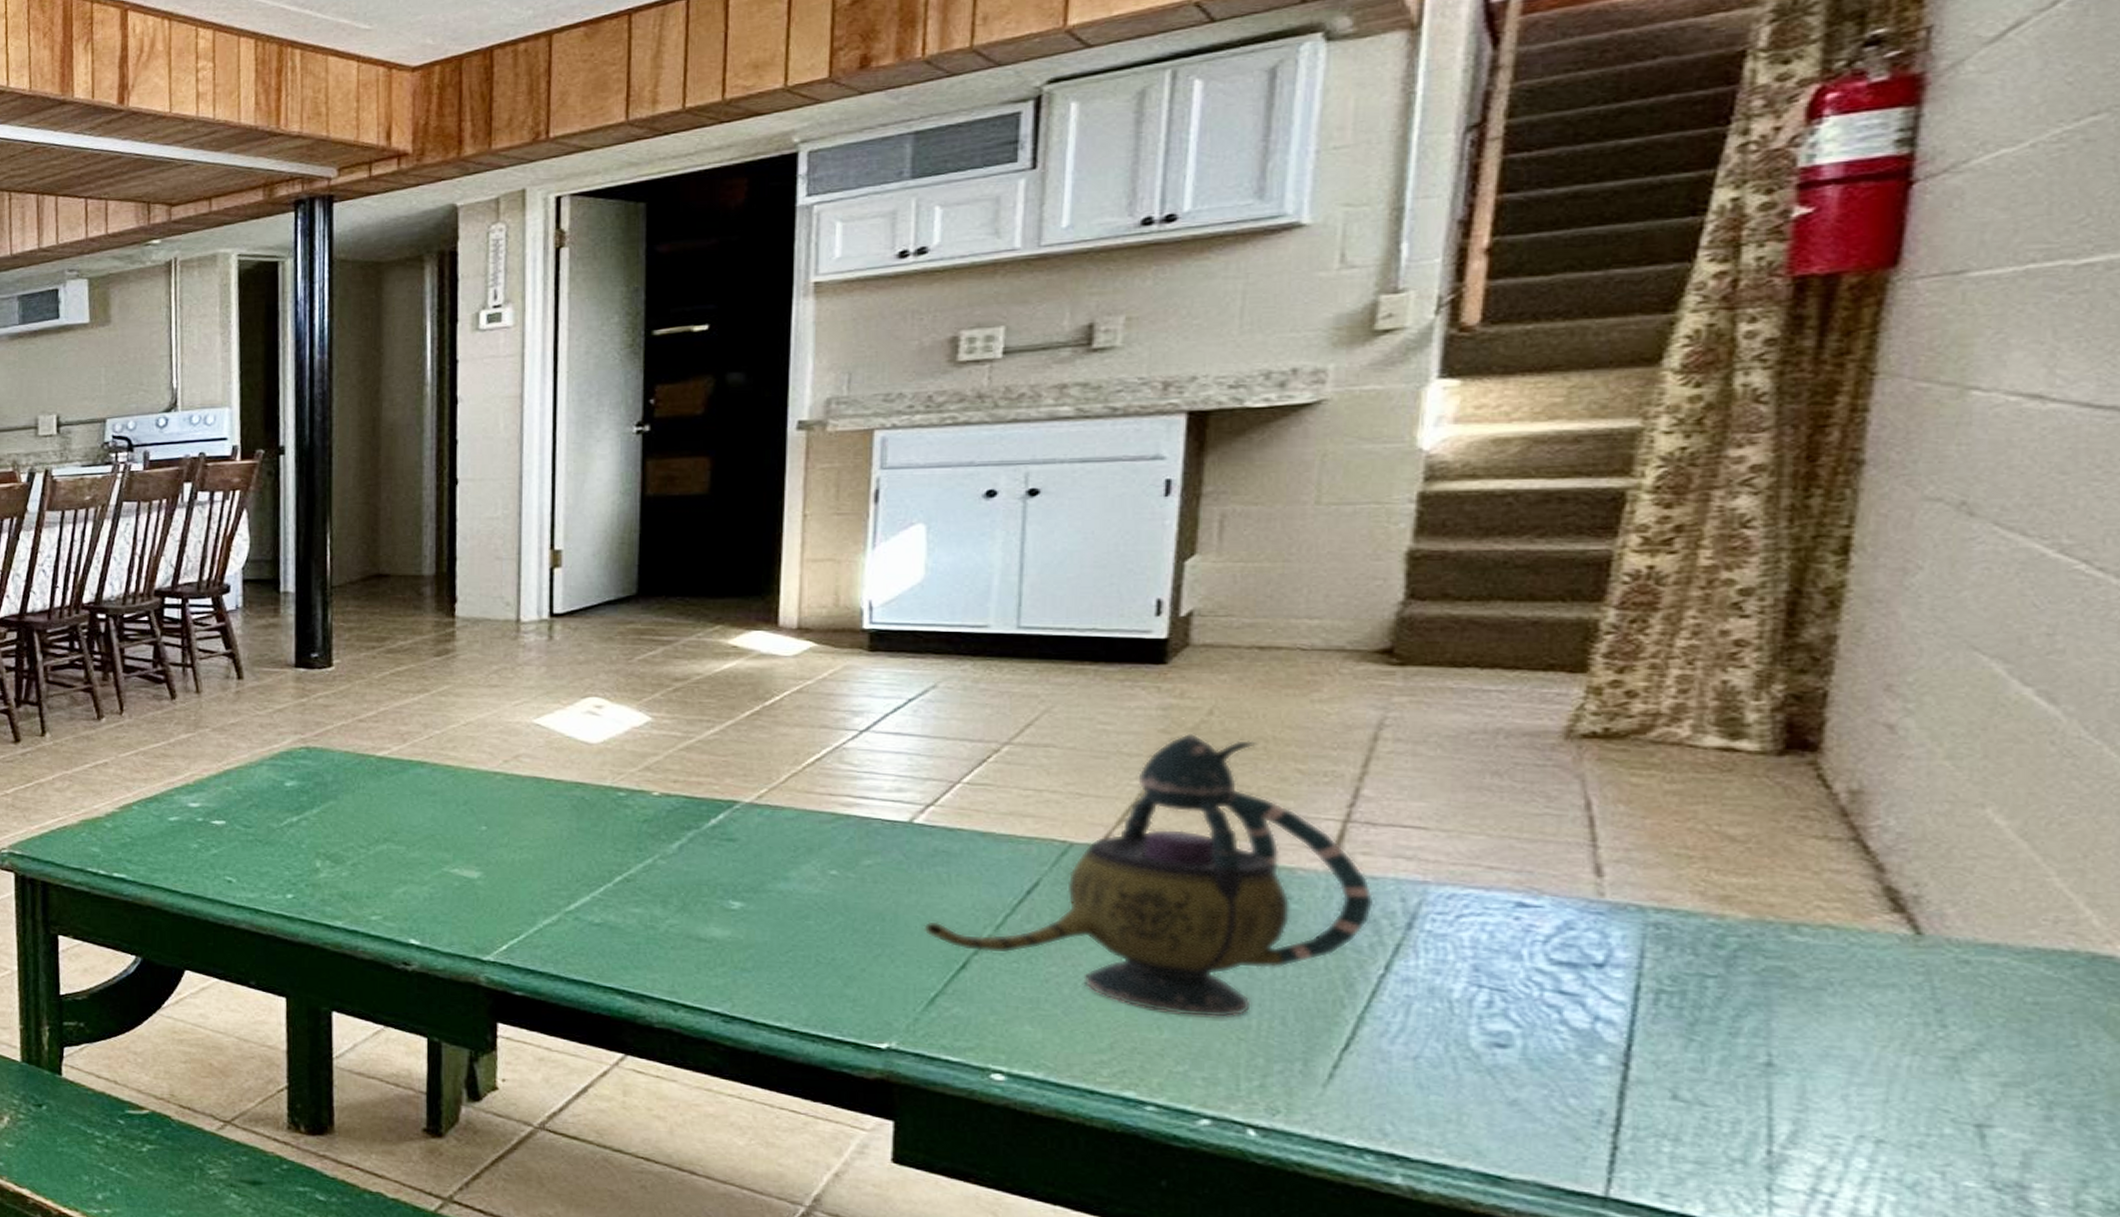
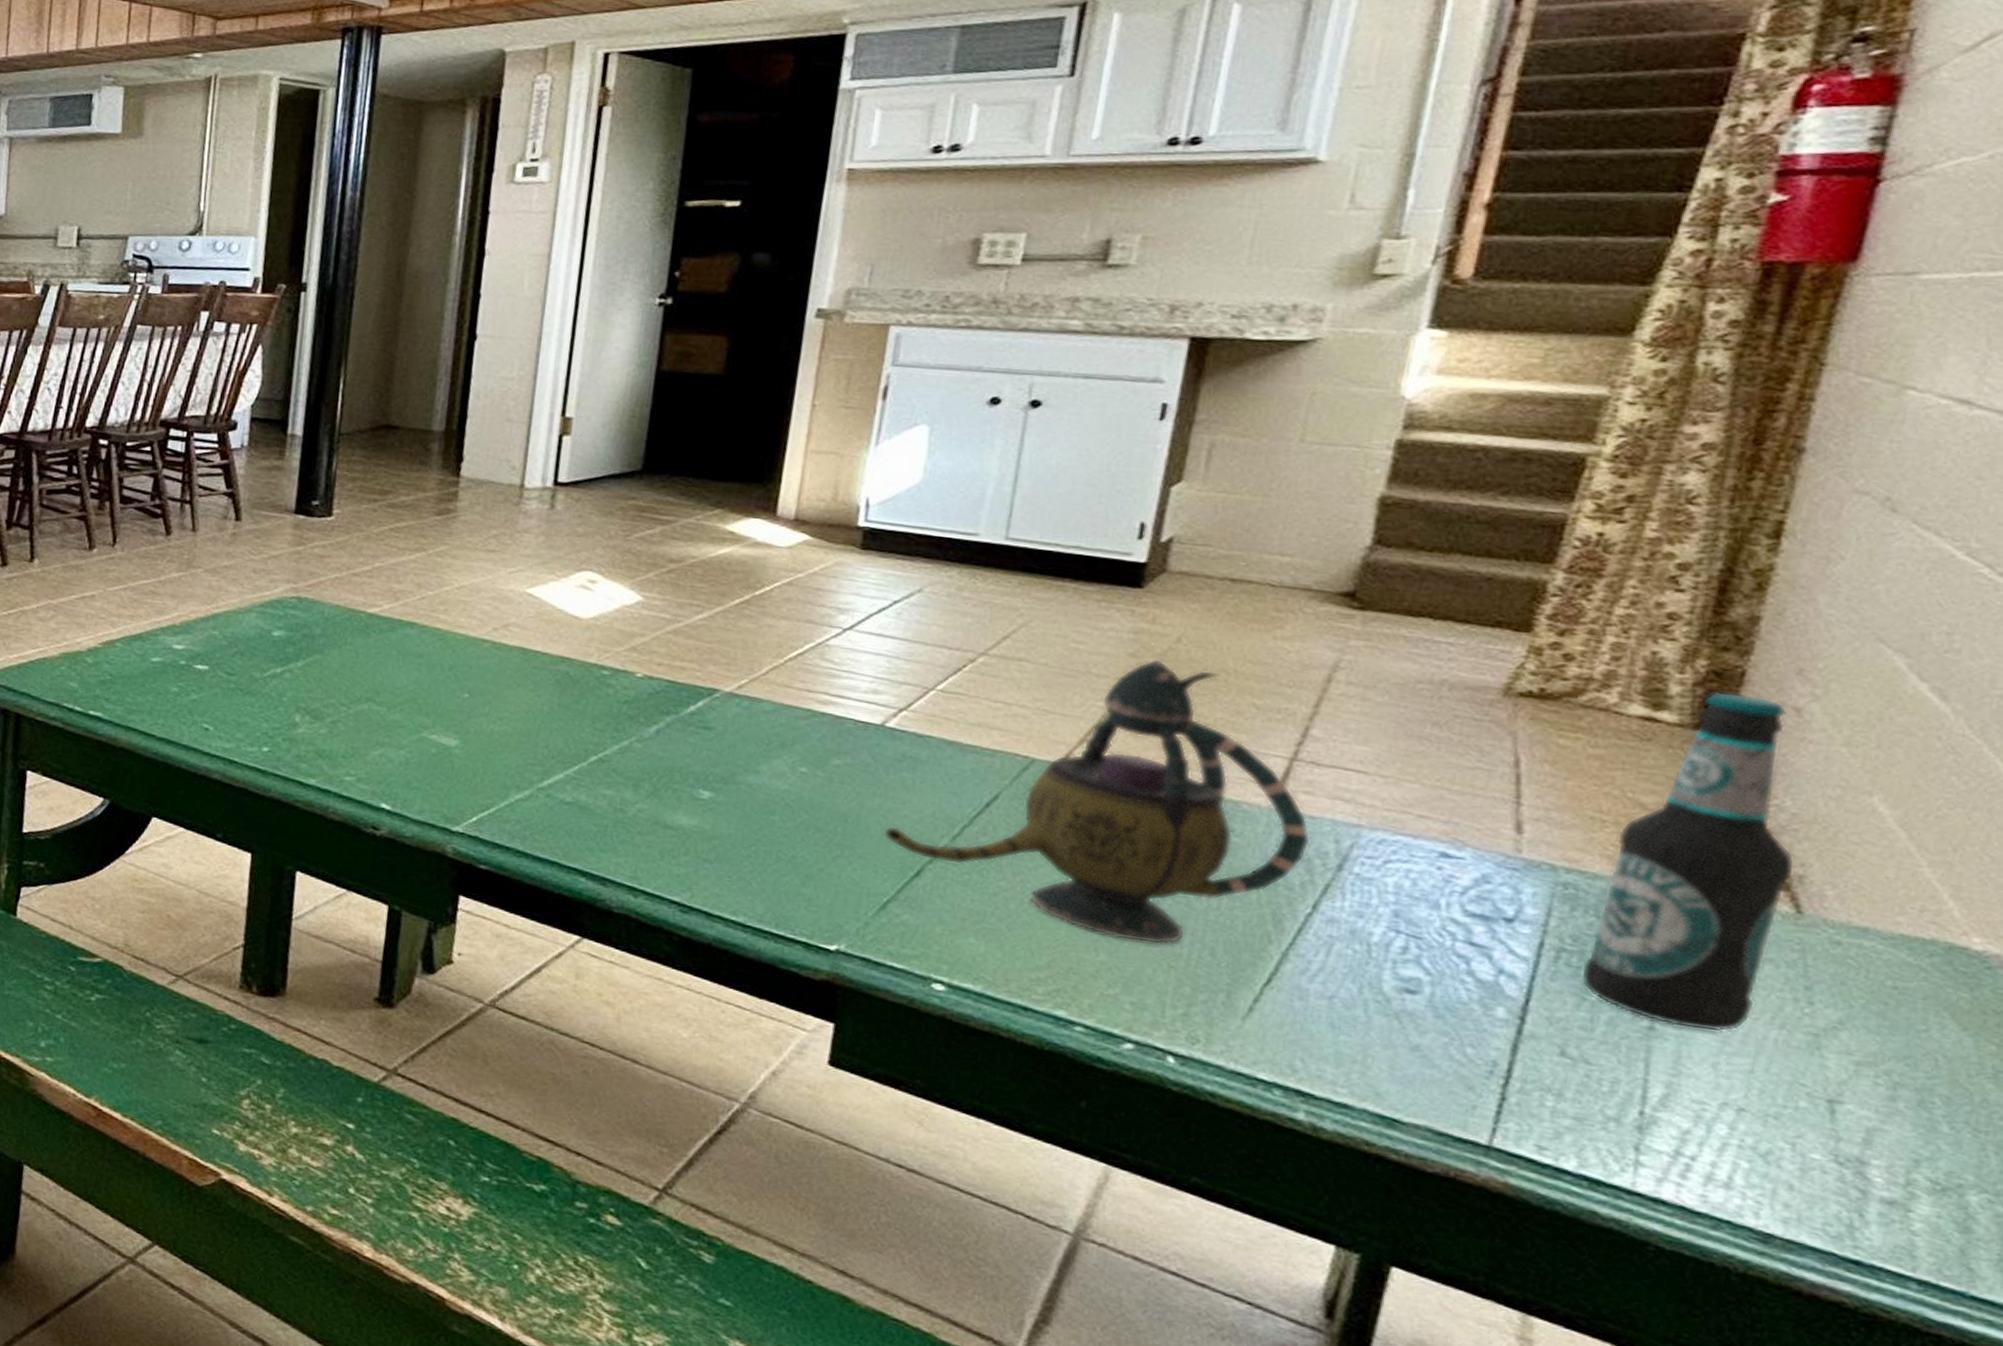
bottle: none [1685,714,1909,1064] -> present [1581,691,1796,1032]

